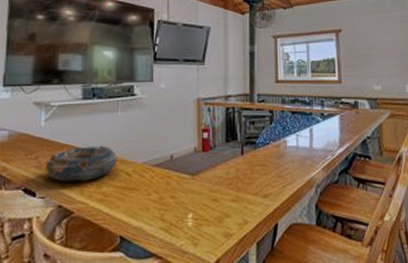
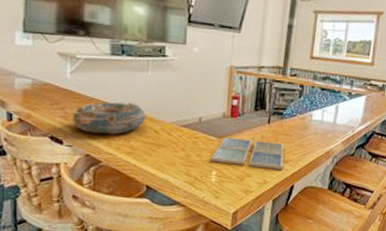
drink coaster: none [186,174,263,206] -> present [211,138,284,170]

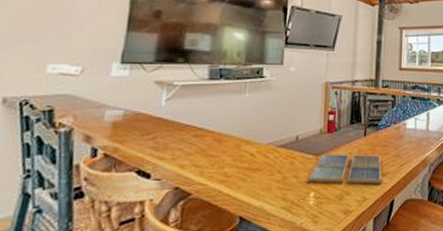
decorative bowl: present [72,101,146,135] -> none [162,126,242,163]

